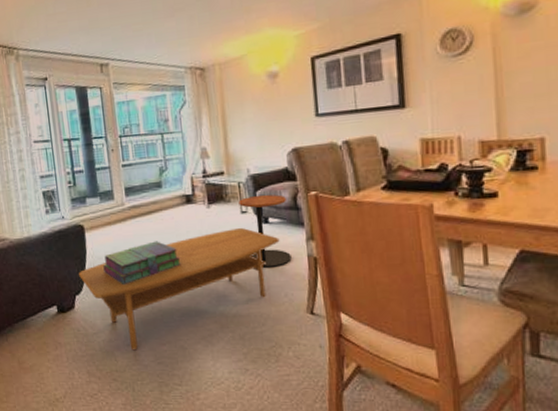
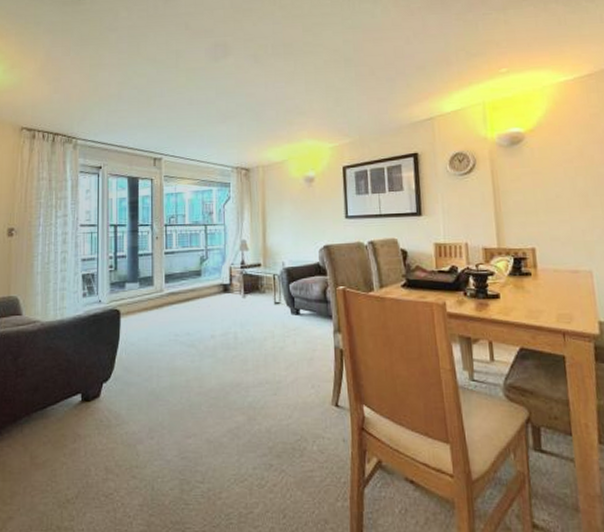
coffee table: present [79,227,280,351] -> none [109,317,309,444]
stack of books: present [103,241,181,284] -> none [135,328,214,372]
side table: present [238,195,292,268] -> none [273,288,320,358]

